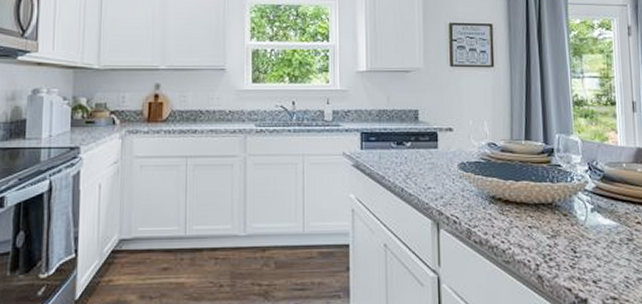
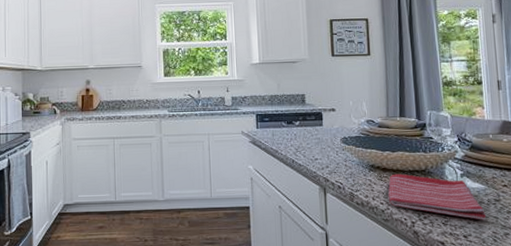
dish towel: none [509,206,618,263] -> present [387,173,487,220]

